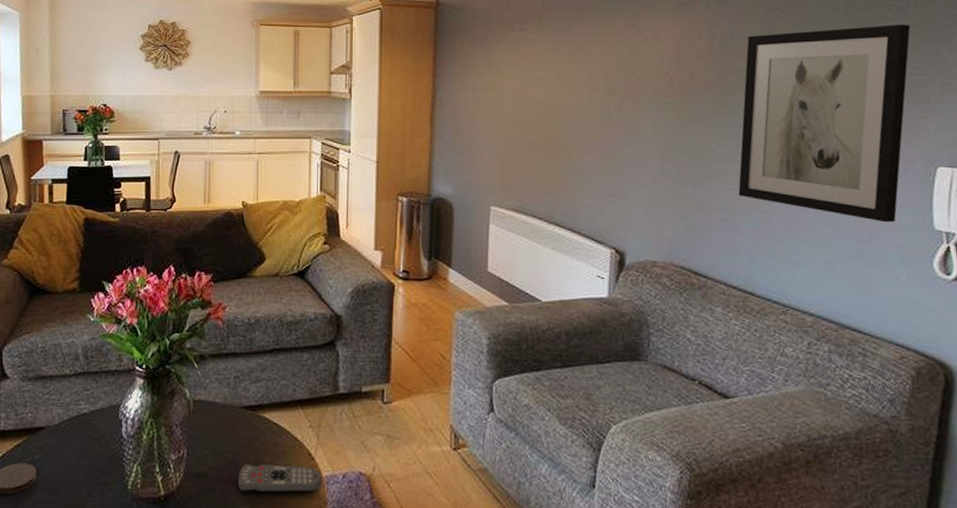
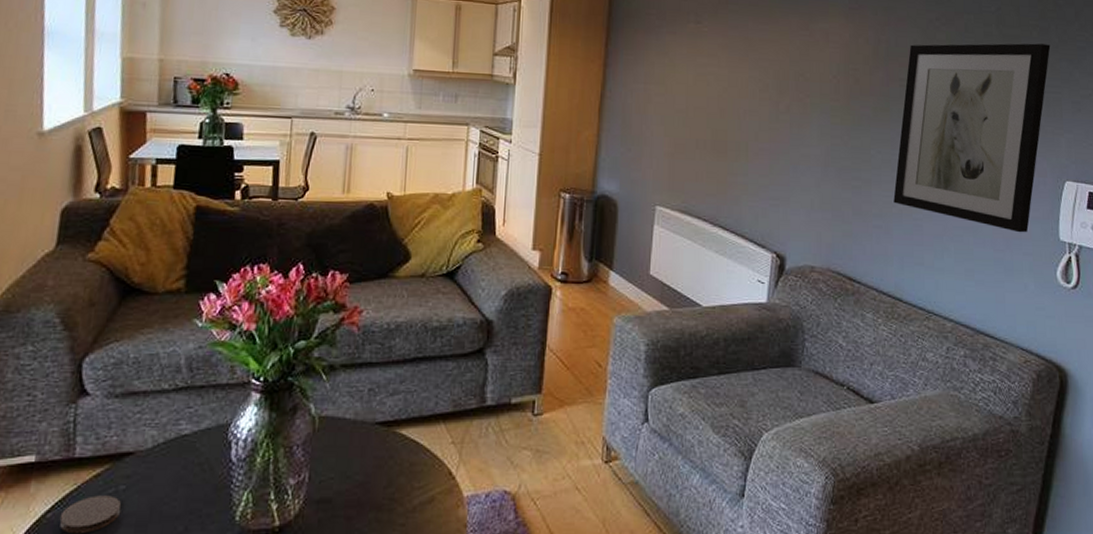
remote control: present [237,464,322,494] -> none [366,486,462,518]

